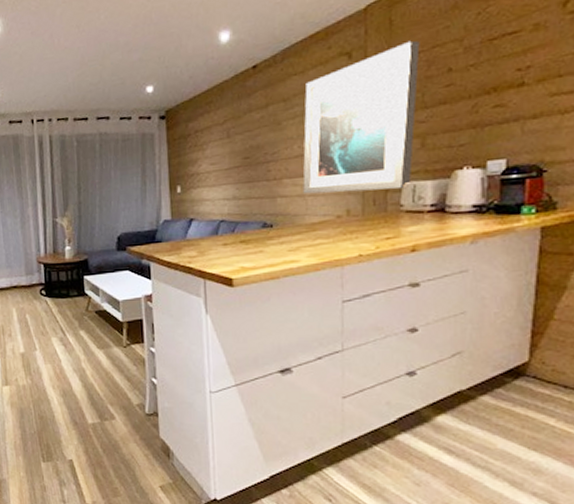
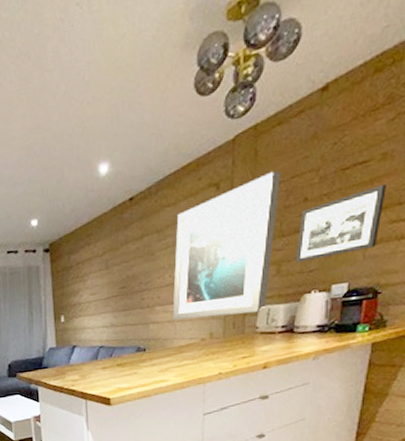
picture frame: none [442,56,542,136] -> present [296,184,386,262]

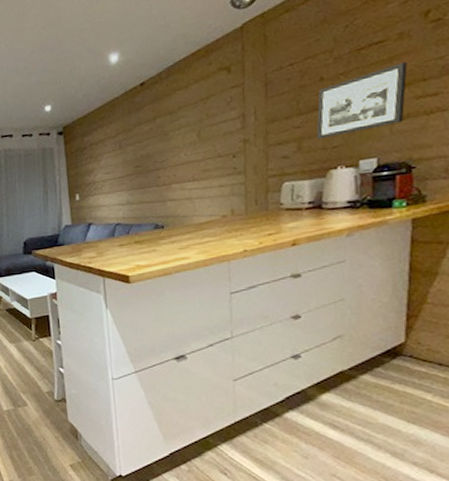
wall art: present [172,170,281,320] -> none [189,53,293,198]

